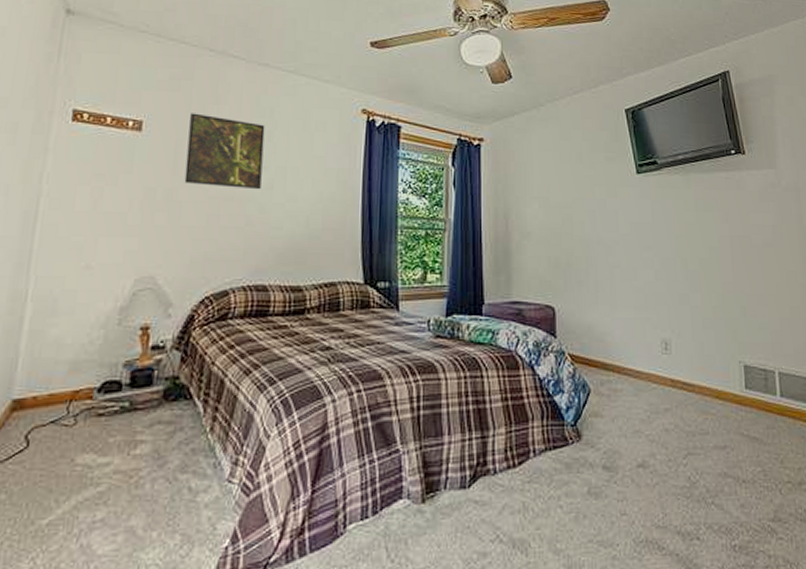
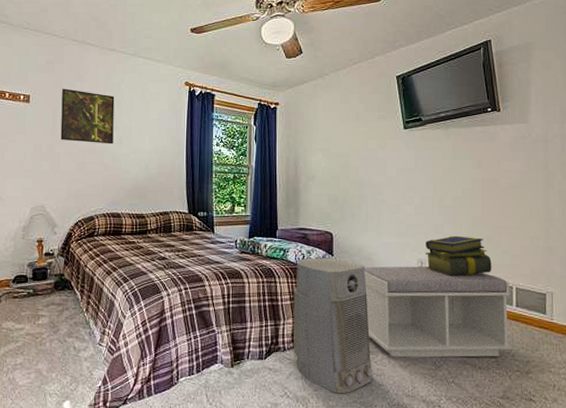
air purifier: none [506,341,613,532] -> present [293,257,373,394]
bench: none [596,348,780,474] -> present [364,266,512,358]
stack of books: none [669,307,749,359] -> present [424,235,492,276]

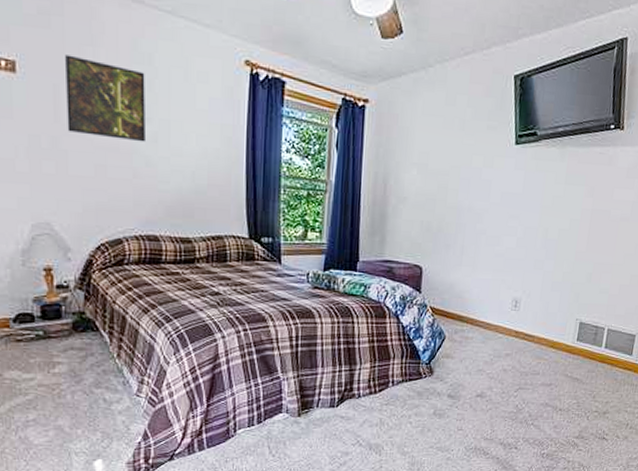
air purifier: present [293,257,373,394] -> none [369,294,455,440]
bench: present [364,266,512,358] -> none [451,305,603,402]
stack of books: present [424,235,492,276] -> none [520,272,589,316]

